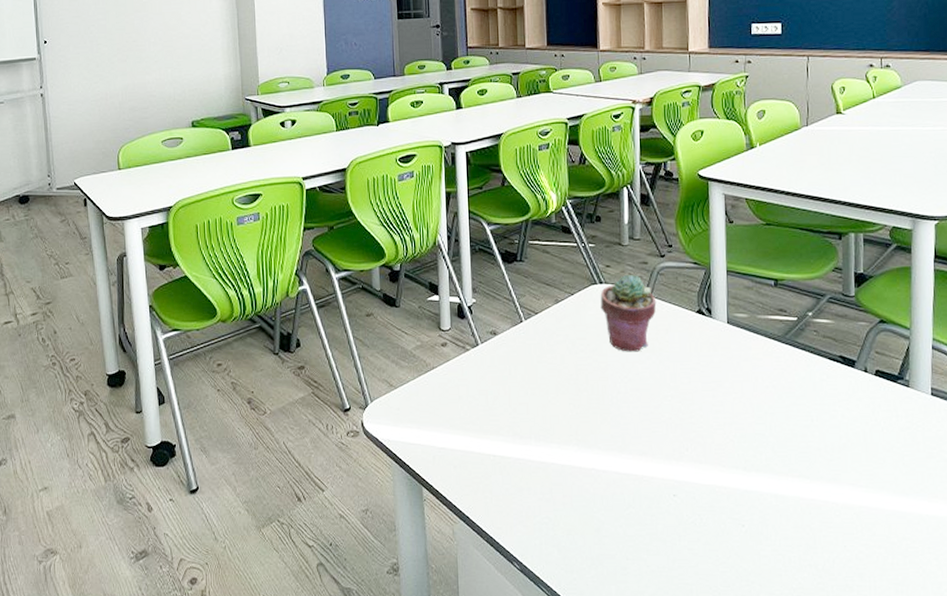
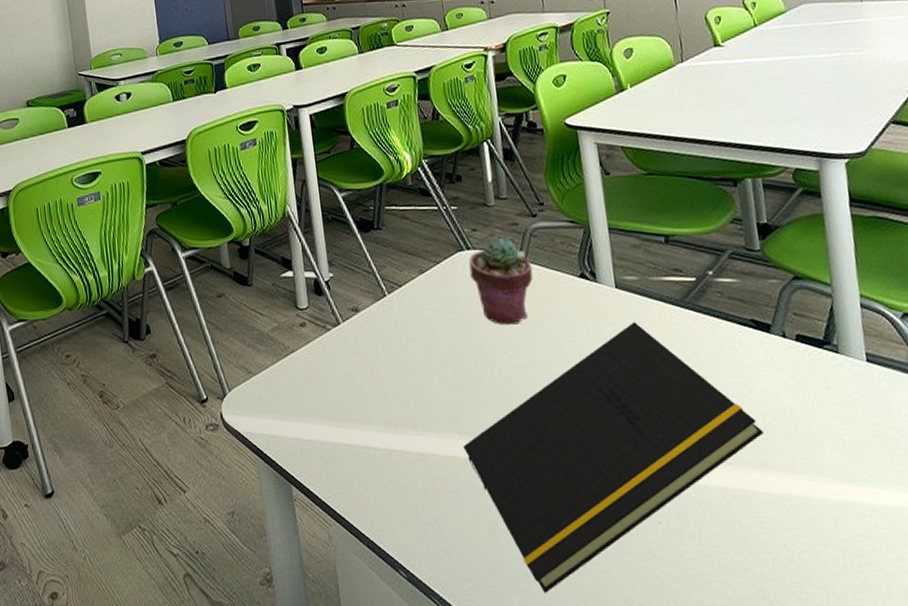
notepad: none [580,354,839,583] -> present [463,322,764,593]

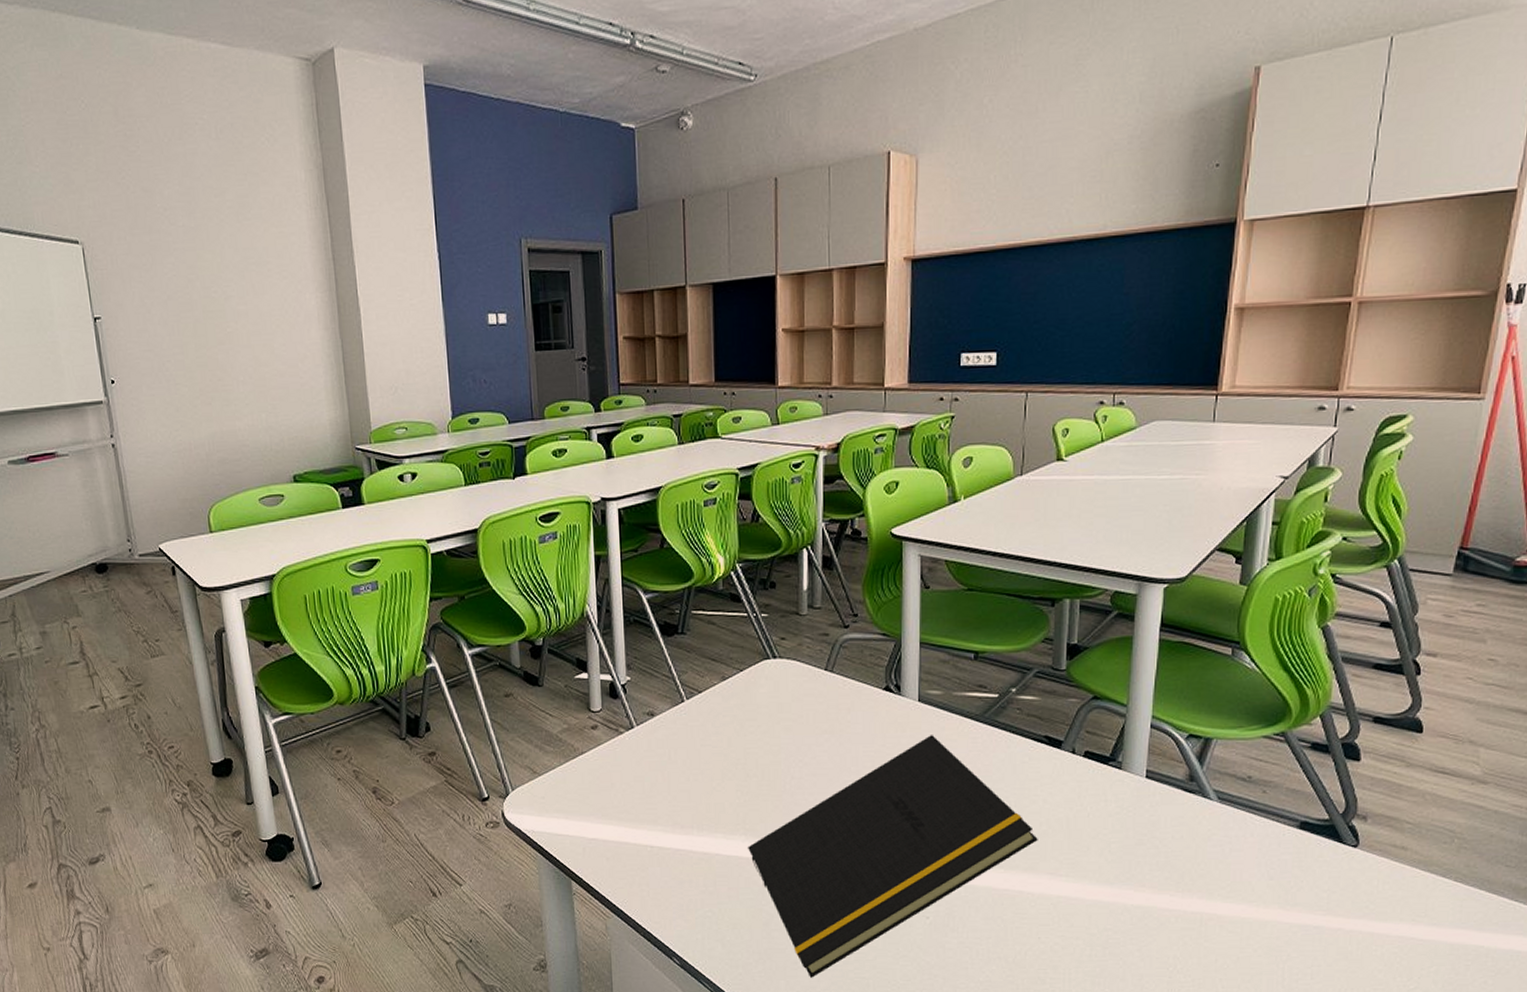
potted succulent: present [468,238,533,325] -> none [773,648,838,734]

